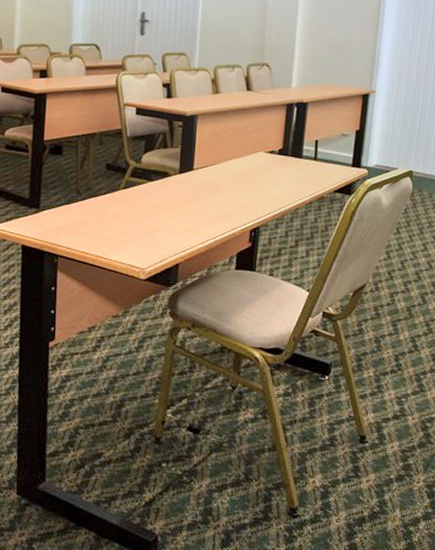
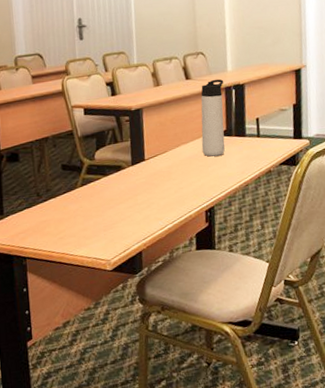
thermos bottle: none [254,94,287,175] -> present [201,79,225,157]

